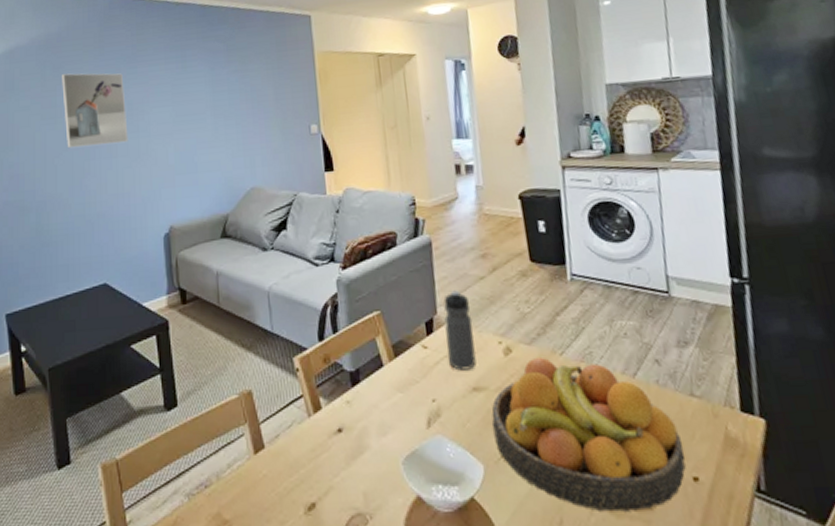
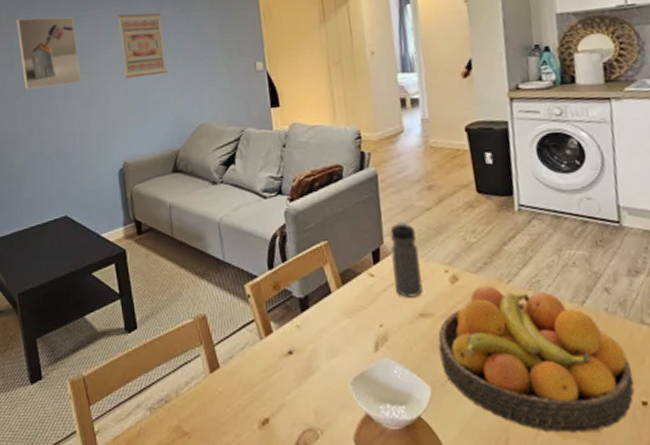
wall art: none [169,72,219,139] -> present [118,13,167,79]

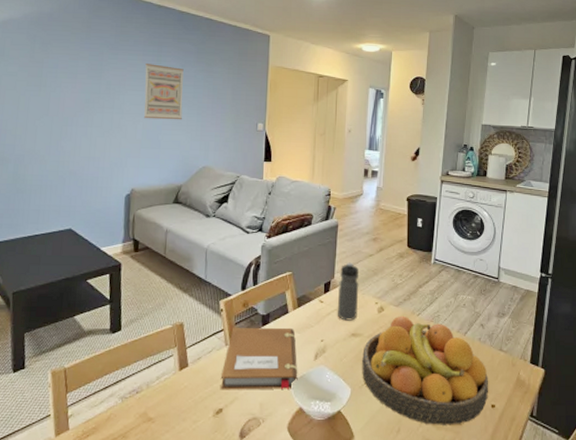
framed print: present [17,16,82,90] -> none [48,50,105,116]
notebook: none [261,311,358,395] -> present [221,327,298,390]

